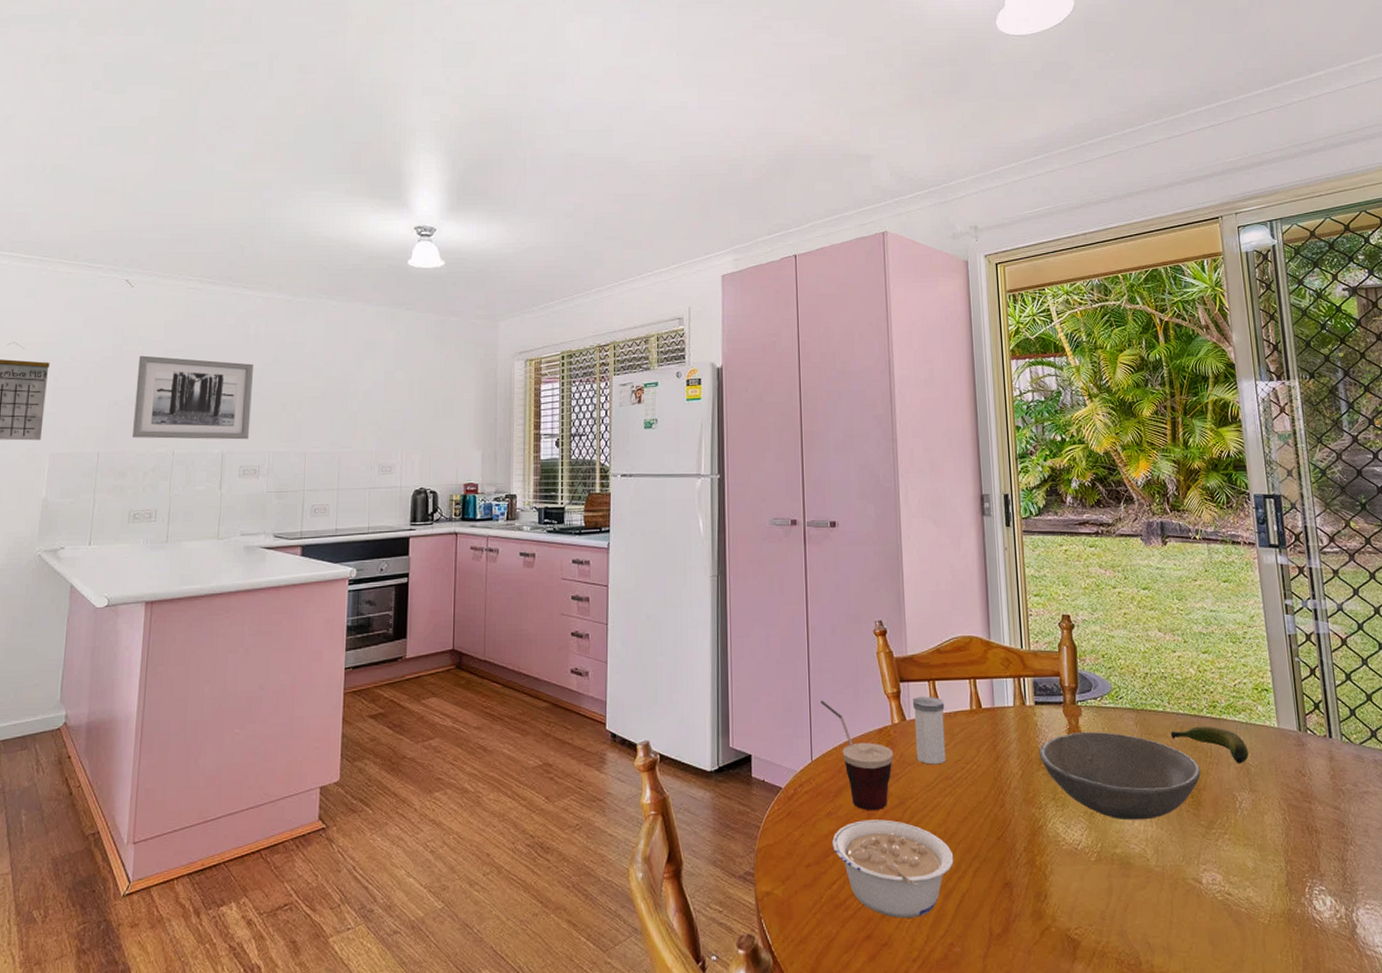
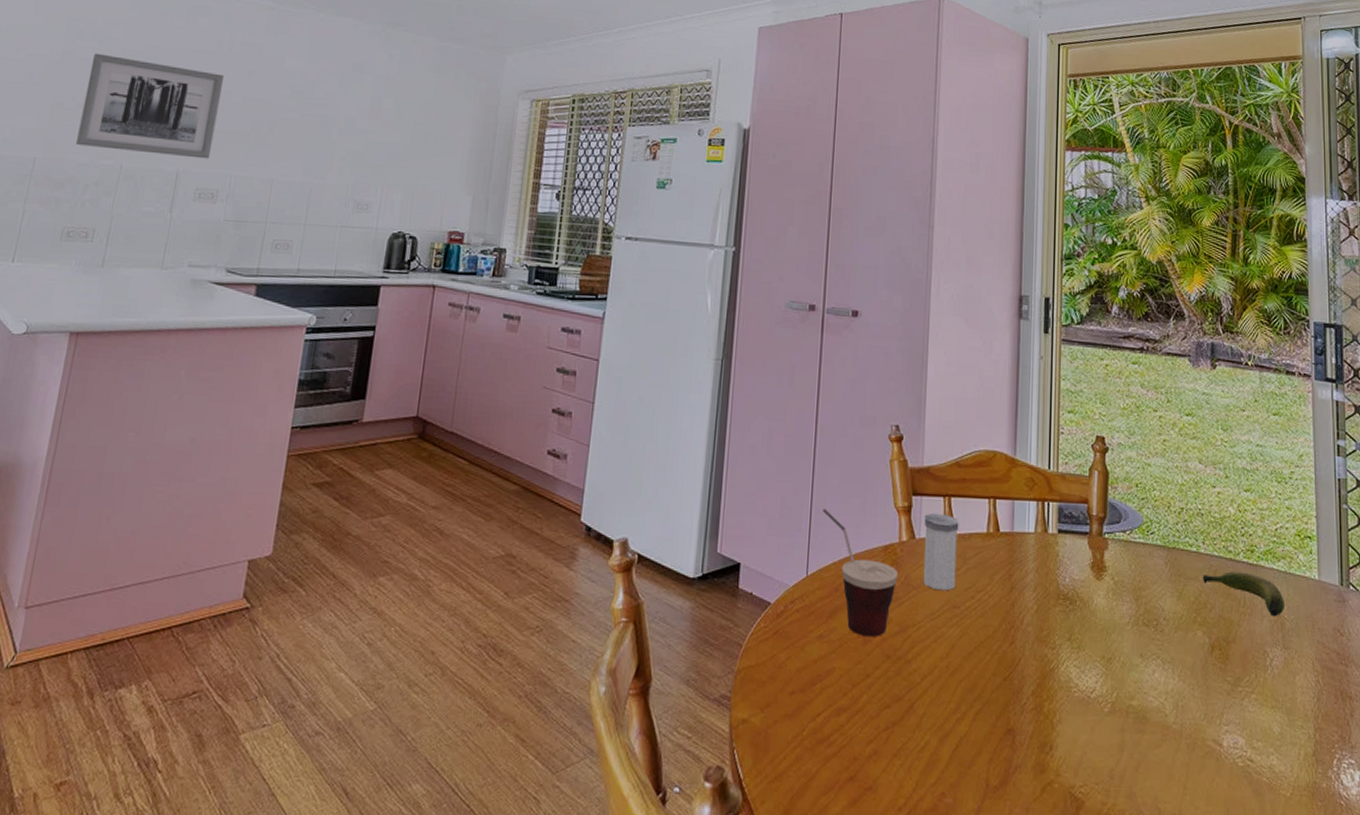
legume: present [832,819,954,918] -> none [821,646,954,761]
soup bowl: present [1038,731,1201,821] -> none [1057,567,1231,671]

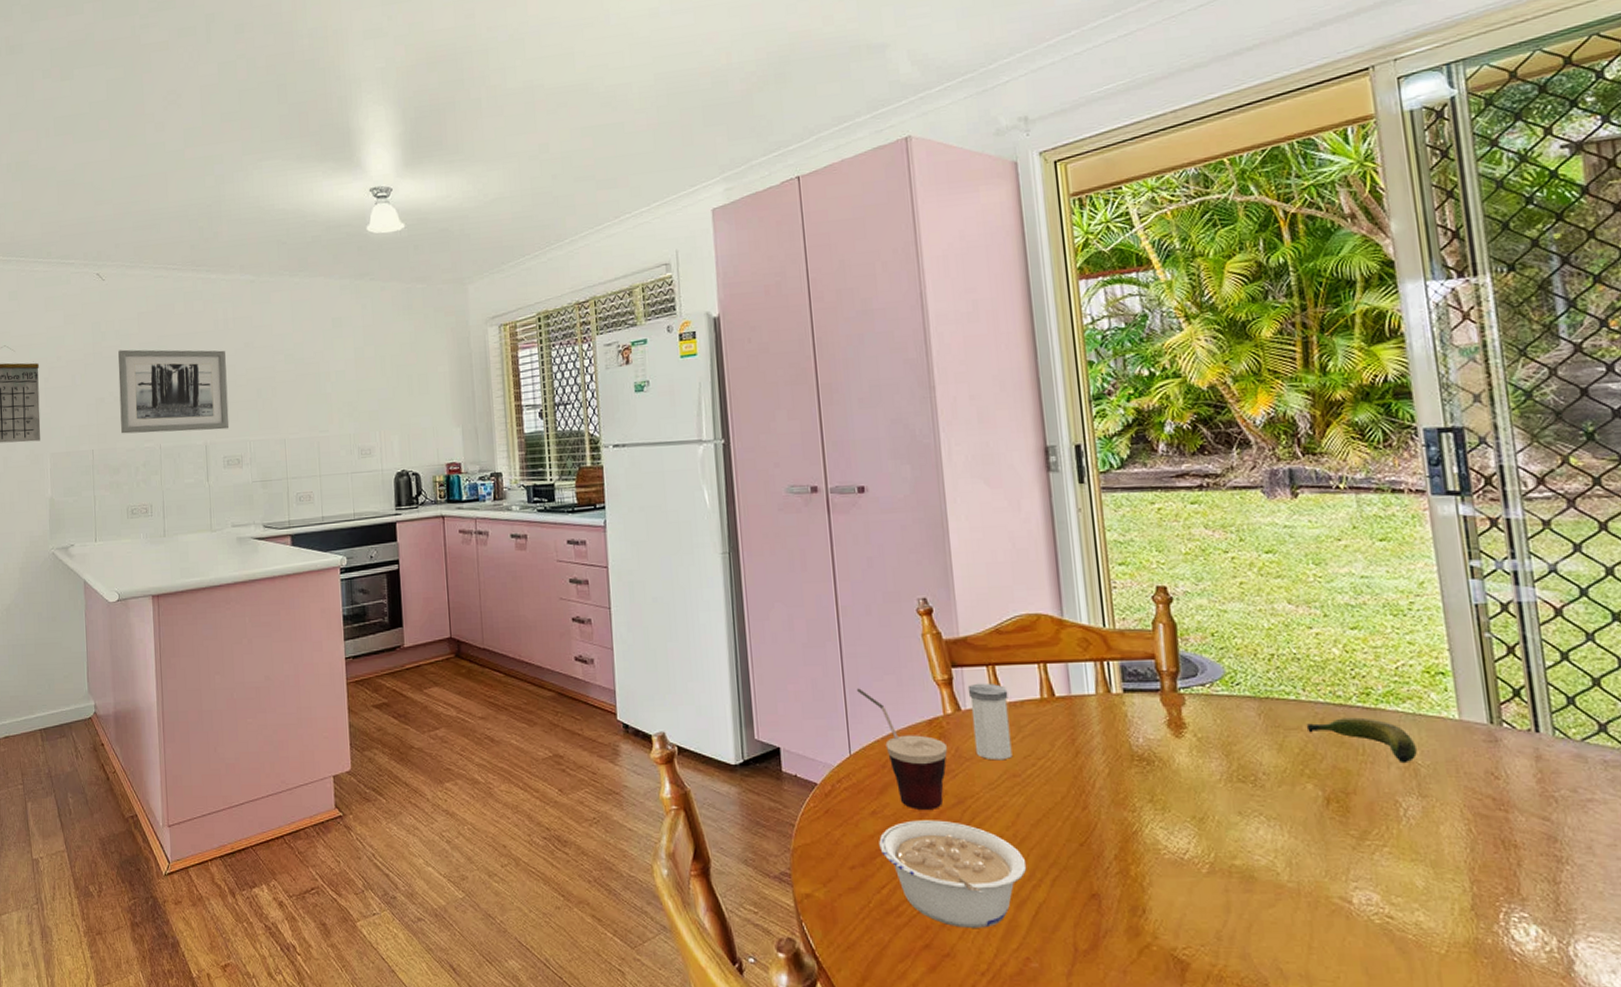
legume: none [821,646,954,761] -> present [879,820,1027,928]

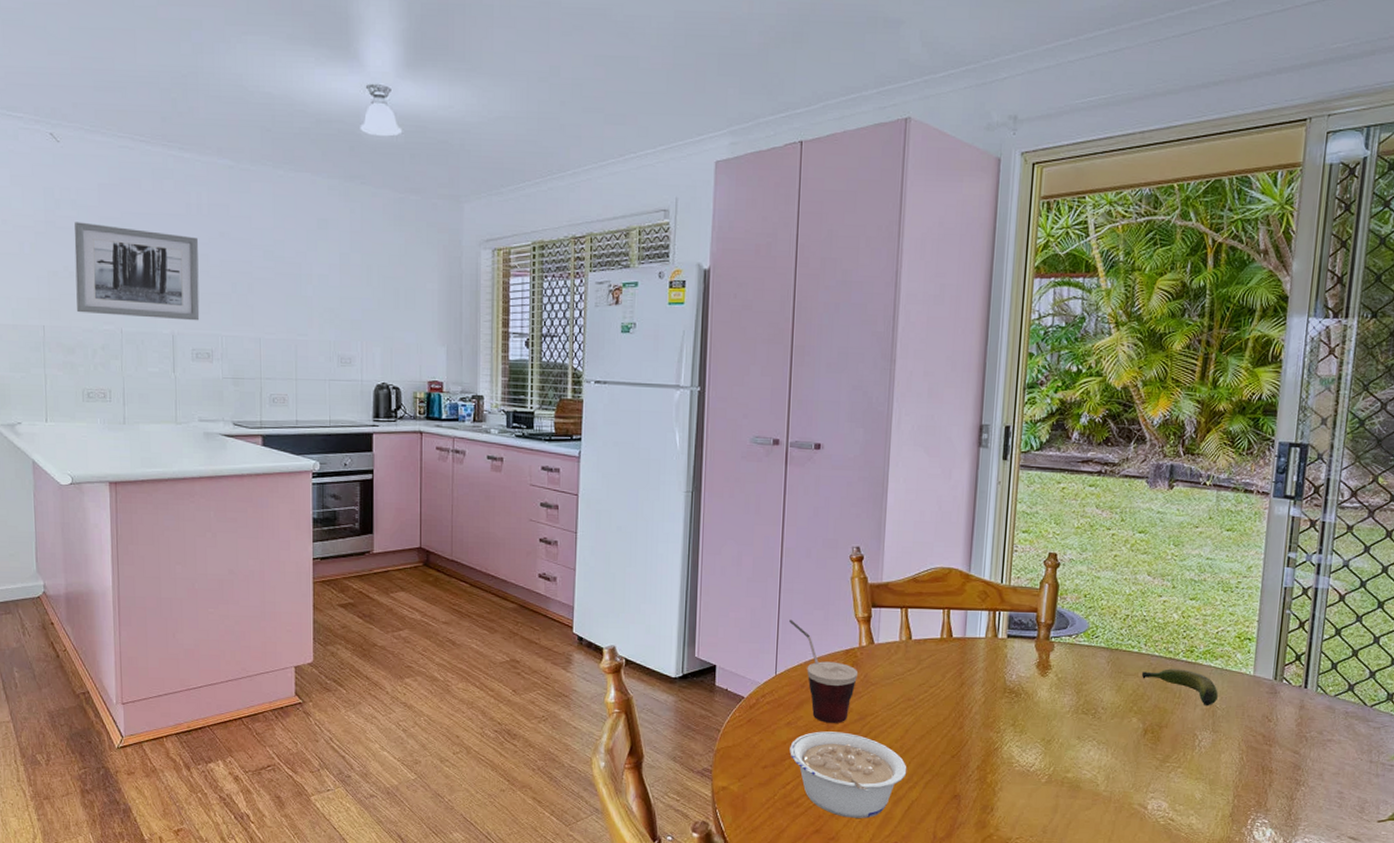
salt shaker: present [967,683,1013,761] -> none [880,622,915,687]

